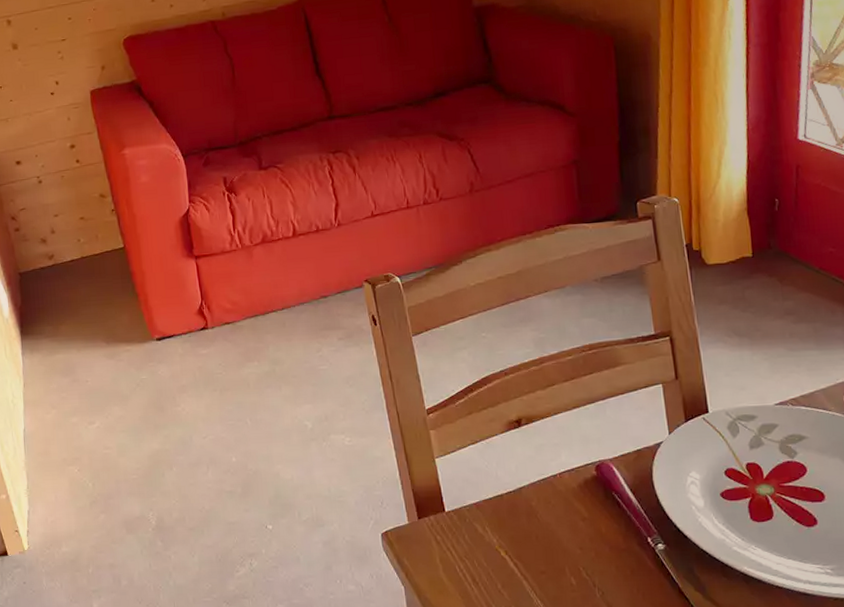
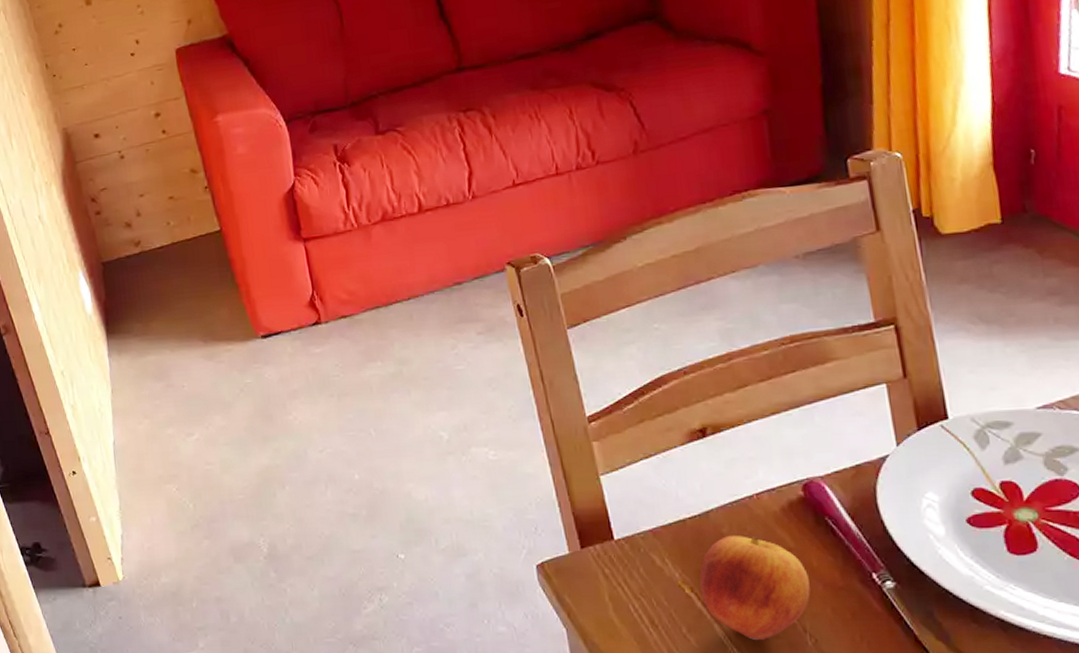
apple: none [512,508,600,593] -> present [699,536,811,640]

